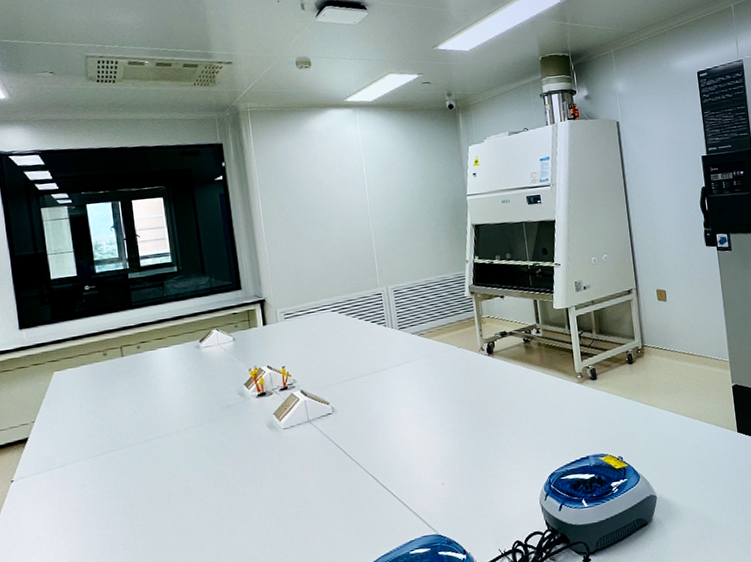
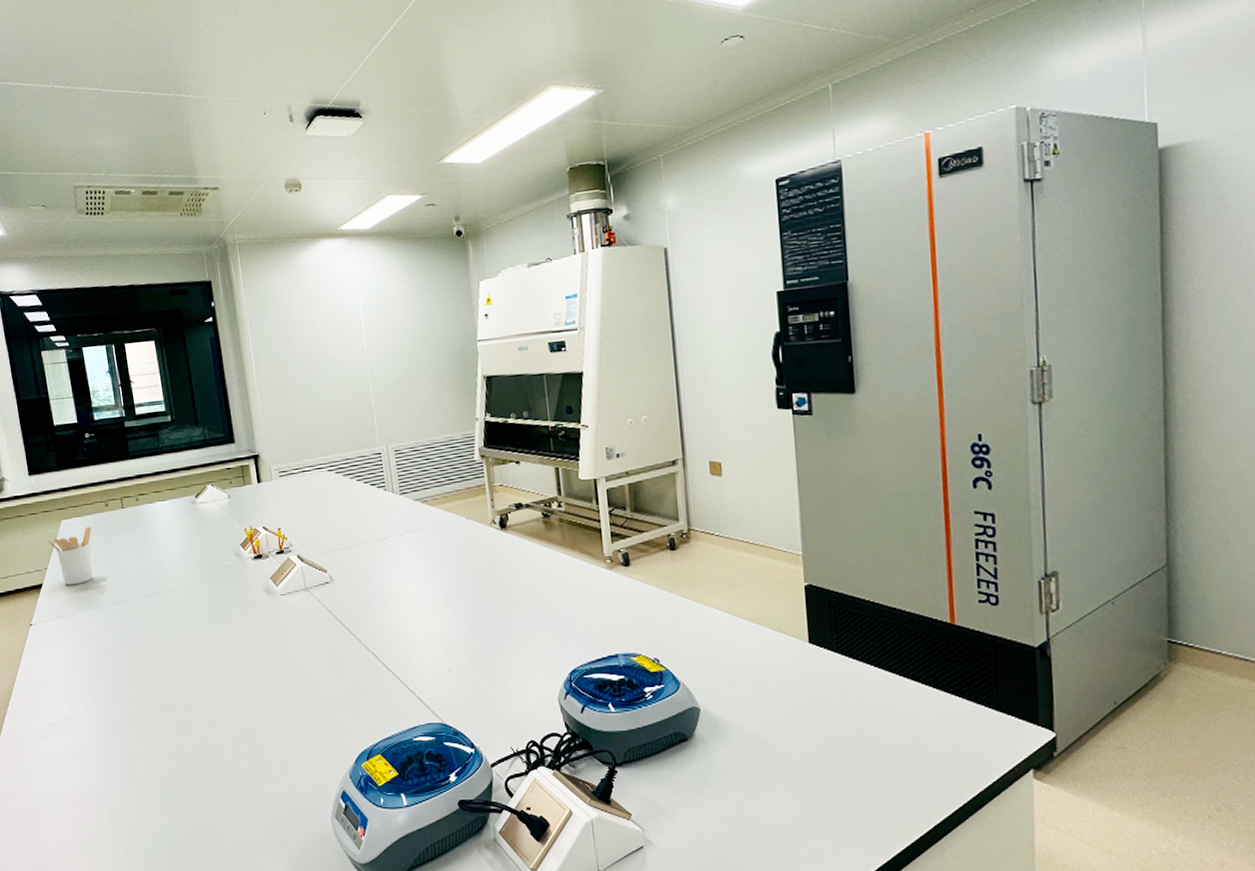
utensil holder: none [38,377,87,438] -> present [48,527,93,586]

